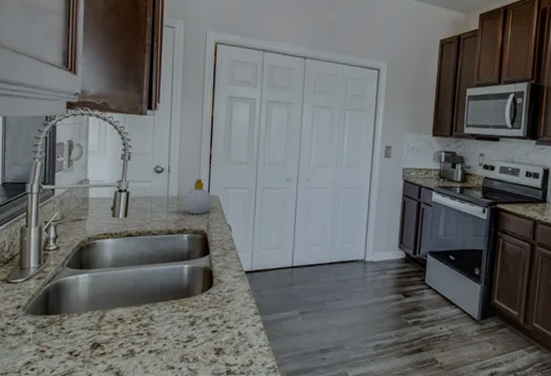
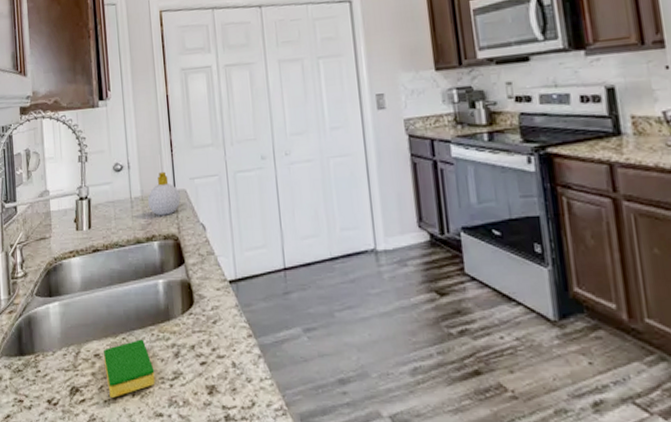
dish sponge: none [127,309,171,353] -> present [104,339,155,398]

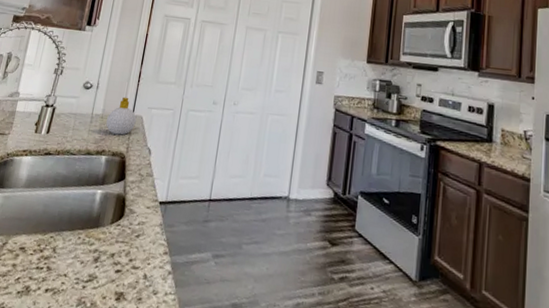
dish sponge: present [104,339,155,398] -> none [24,240,73,291]

